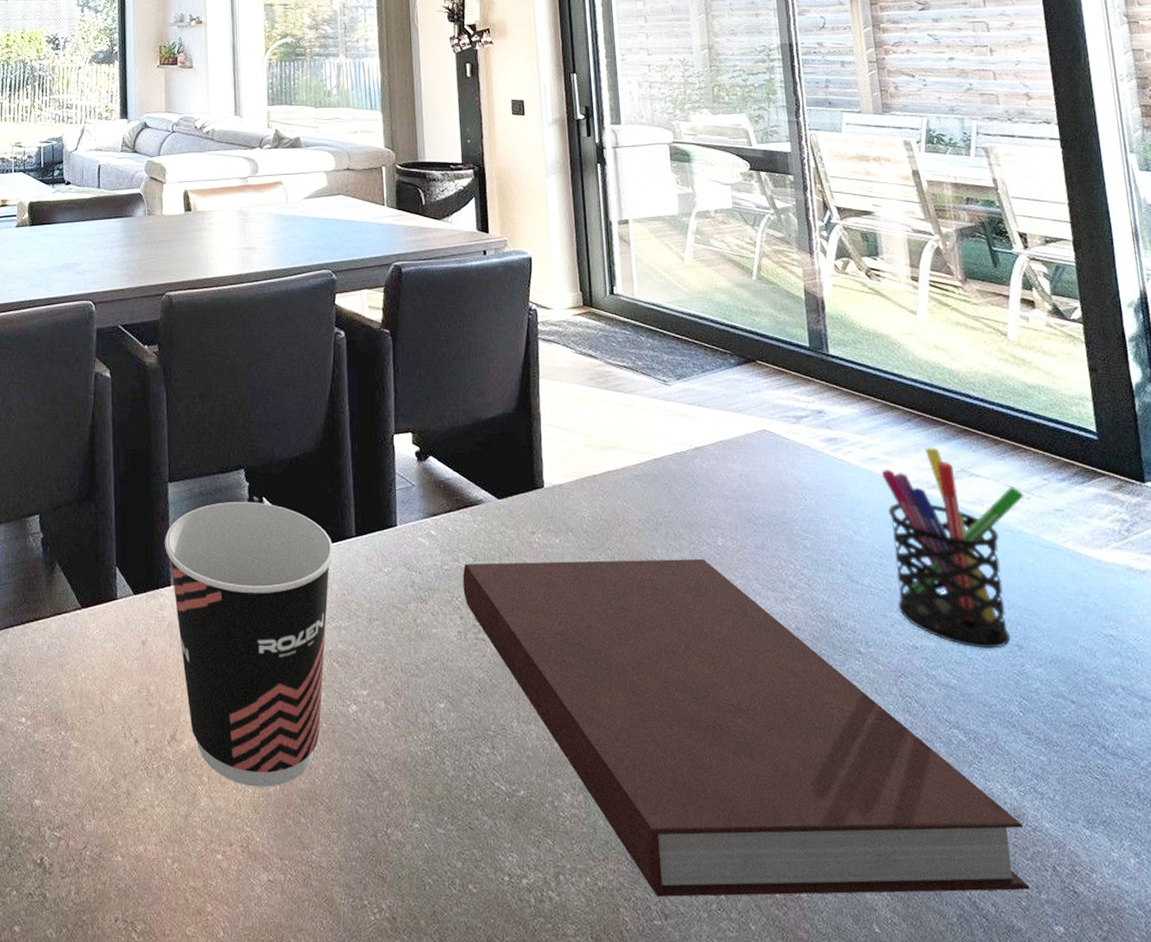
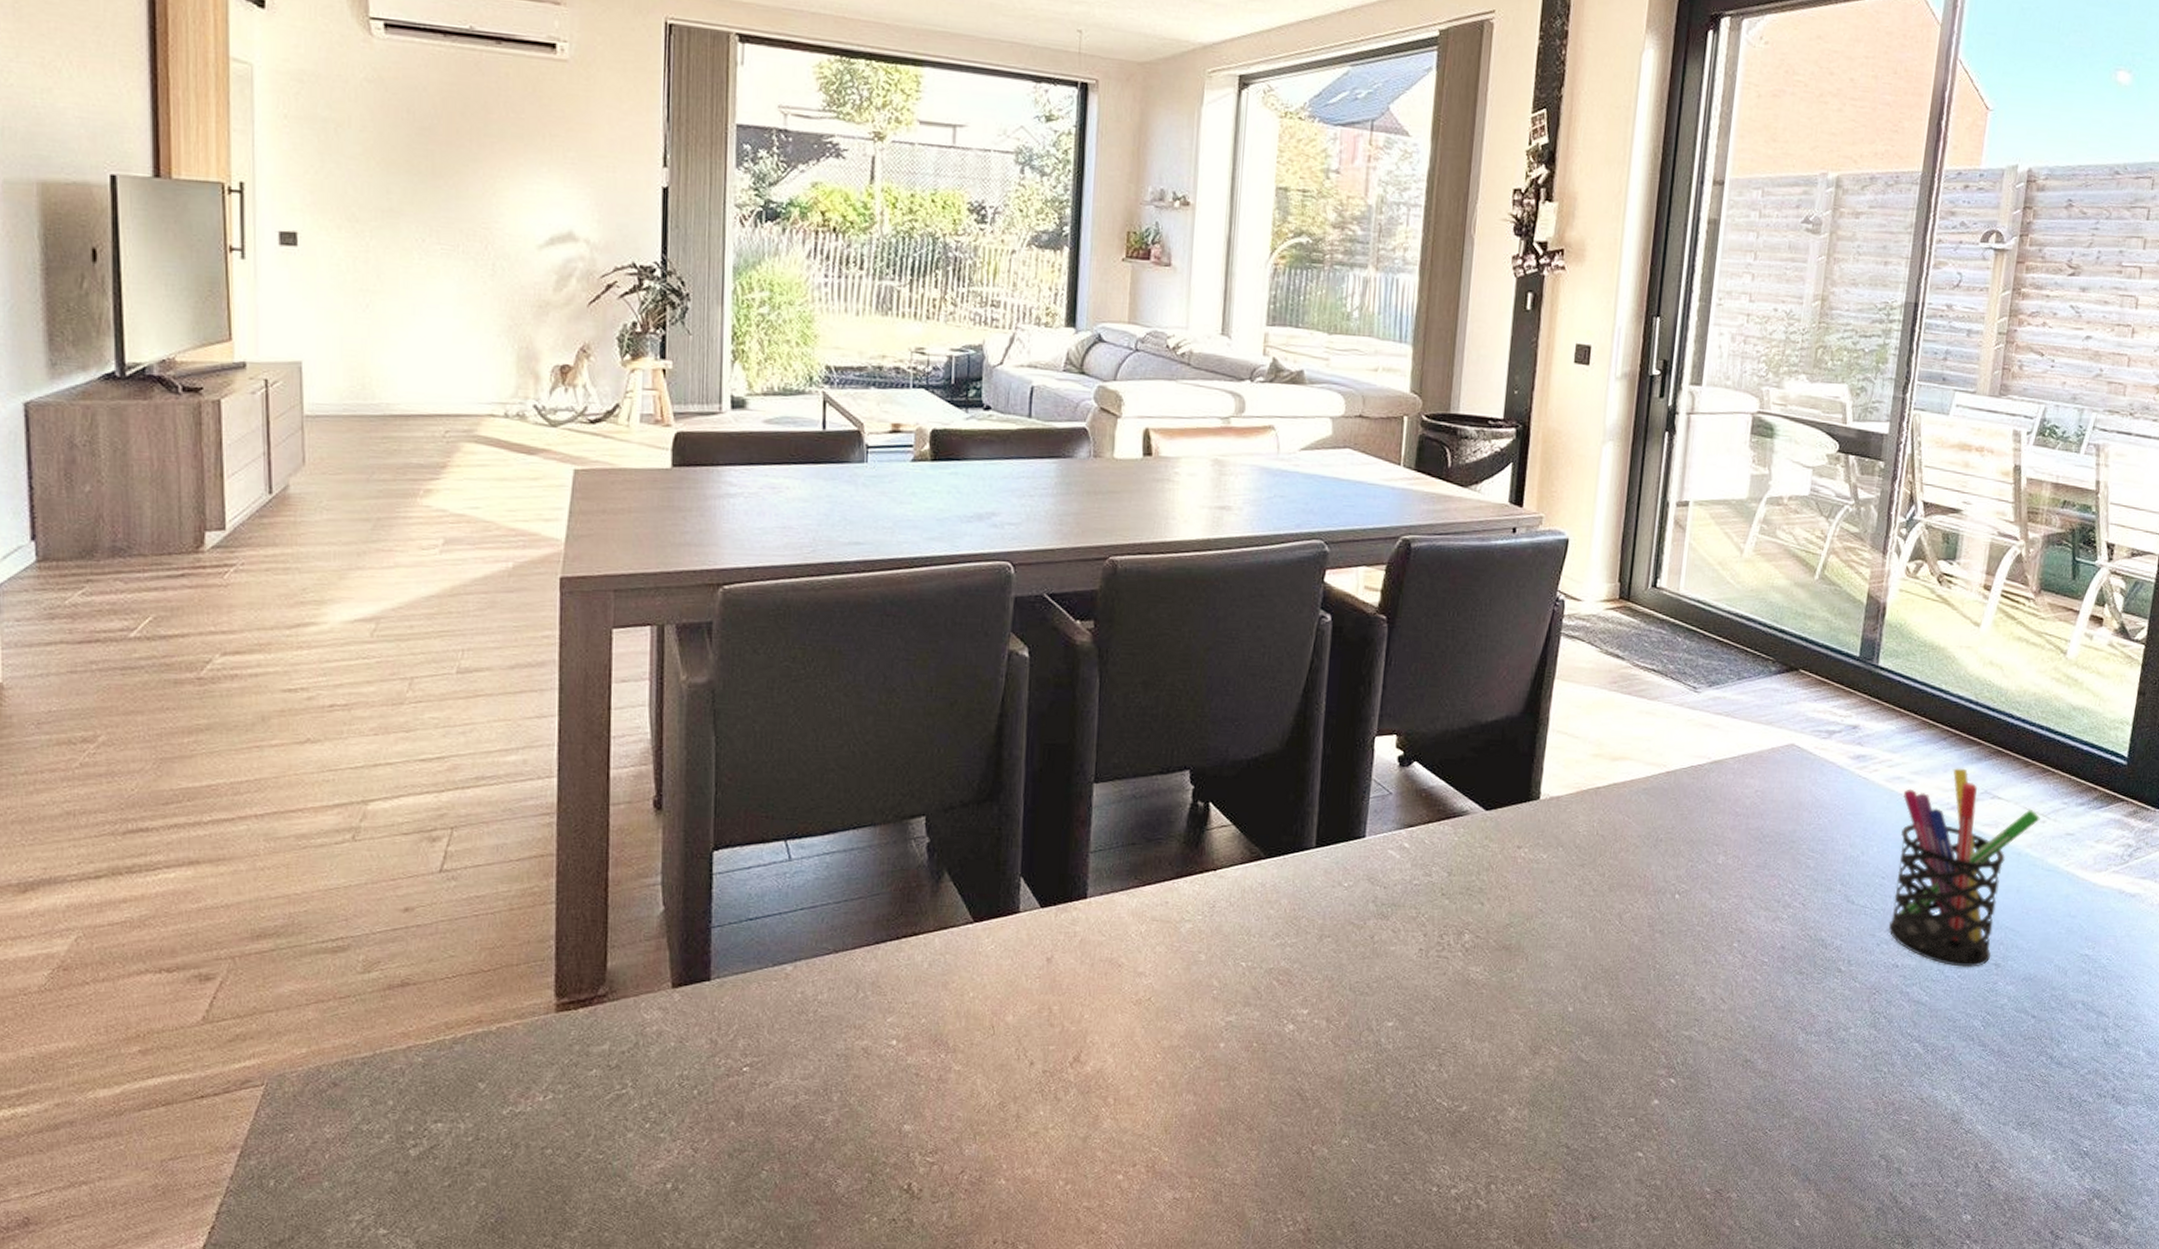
cup: present [165,501,334,787] -> none [1083,806,1289,1108]
notebook: present [462,558,1031,897] -> none [1431,876,1958,1201]

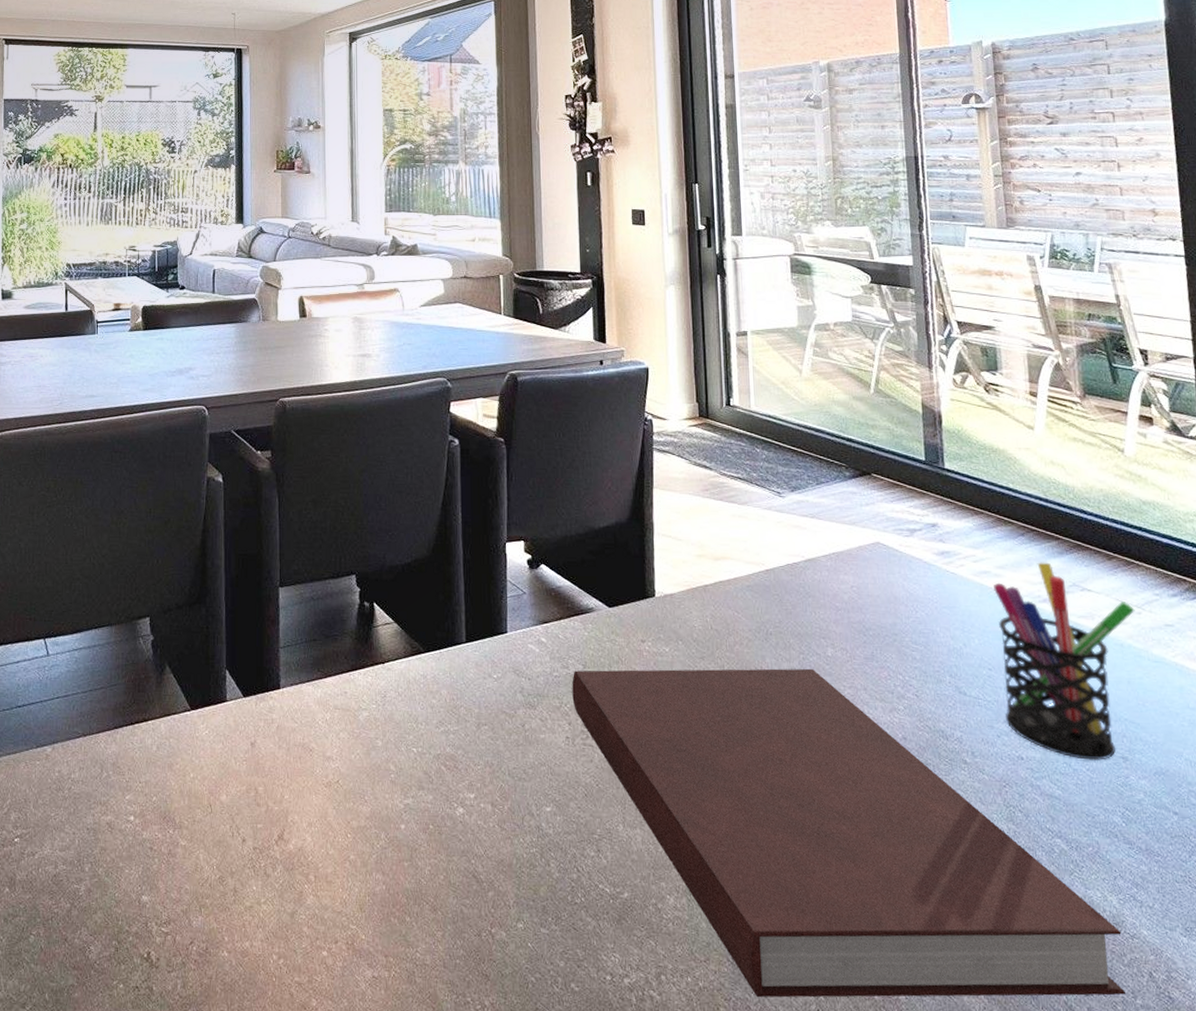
notebook: none [1431,876,1958,1201] -> present [572,668,1127,998]

